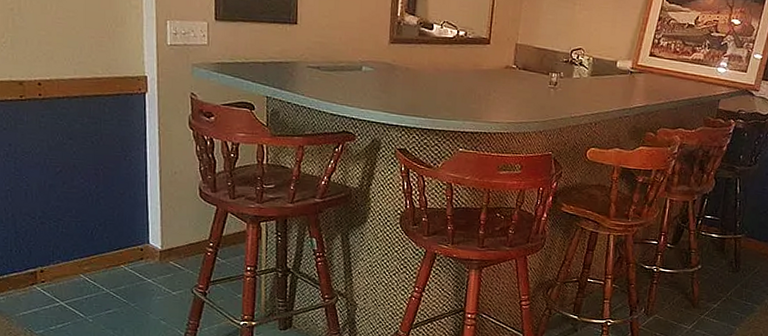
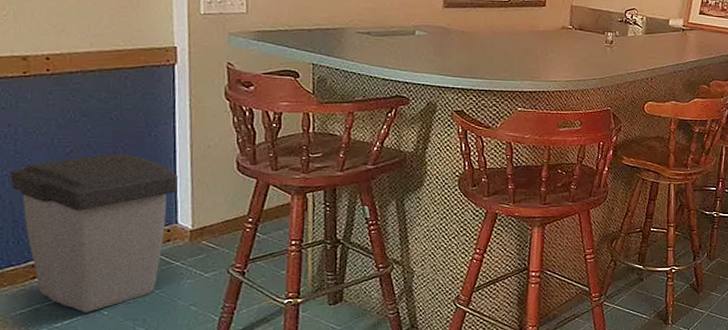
trash can: none [11,175,149,319] -> present [9,154,178,313]

